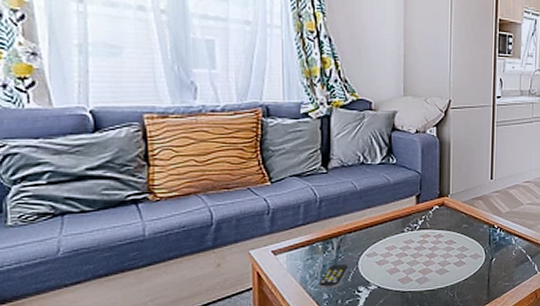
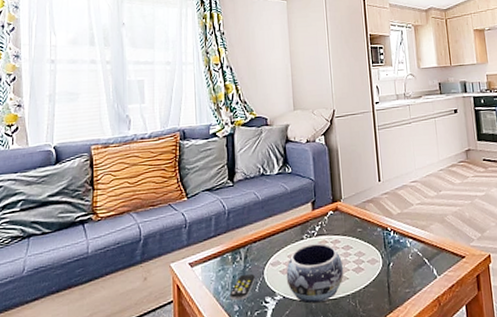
decorative bowl: none [383,237,445,294] -> present [286,243,344,304]

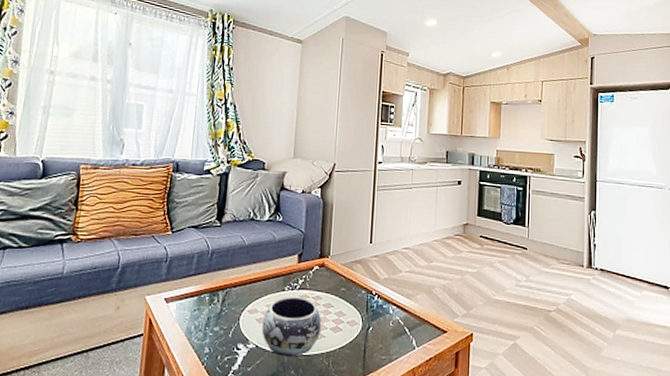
remote control: present [229,274,255,301] -> none [201,317,230,344]

